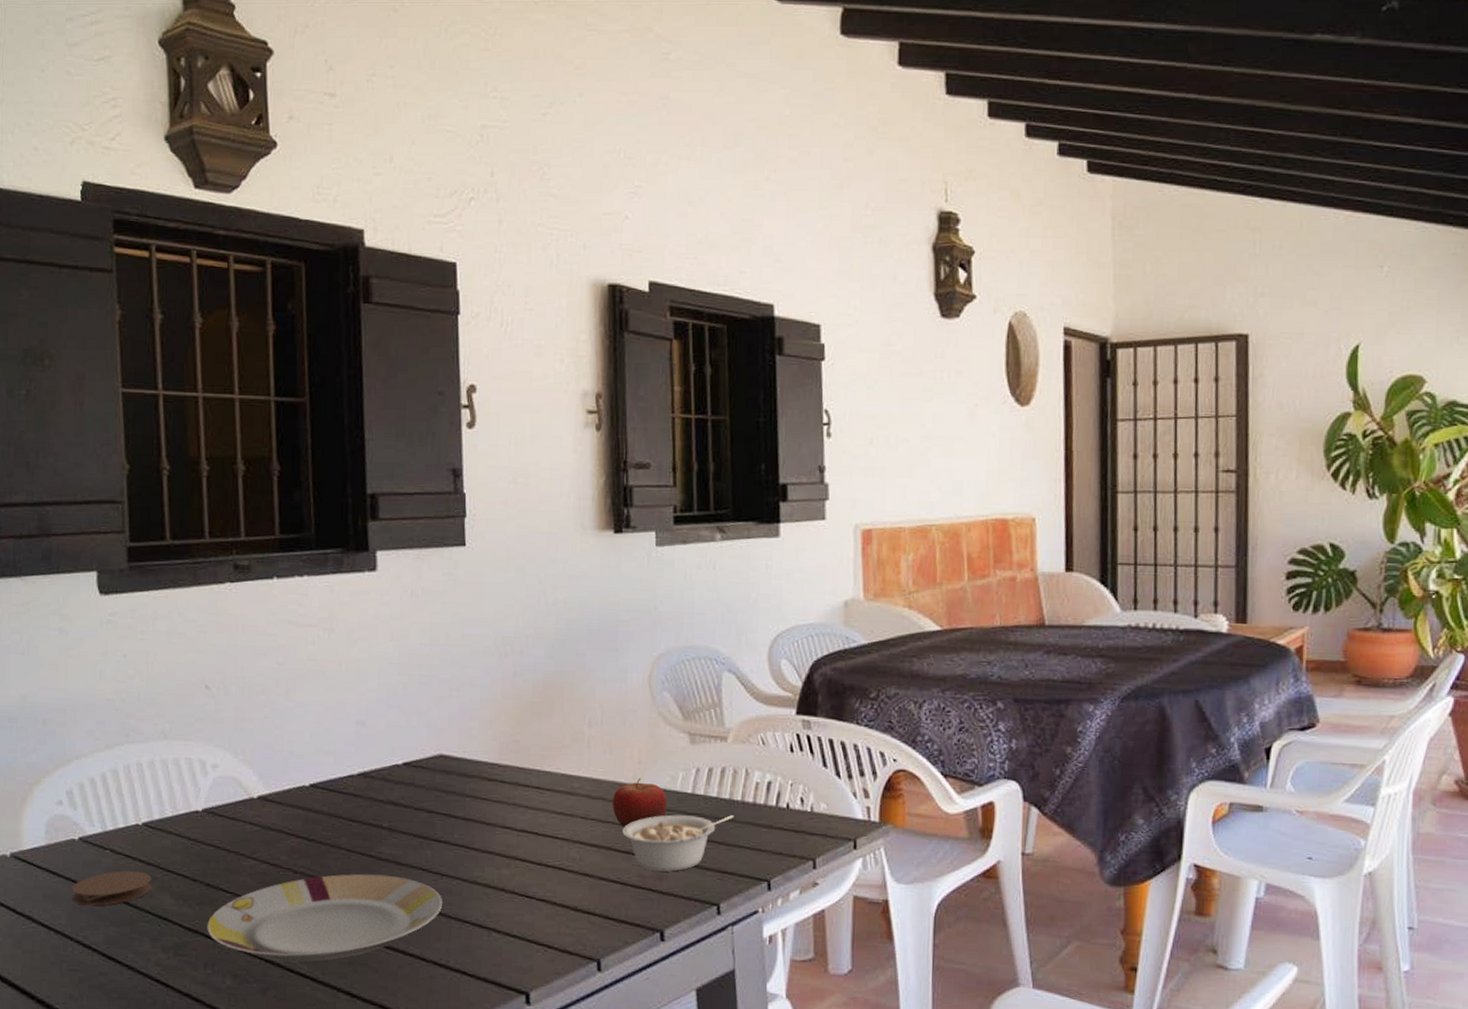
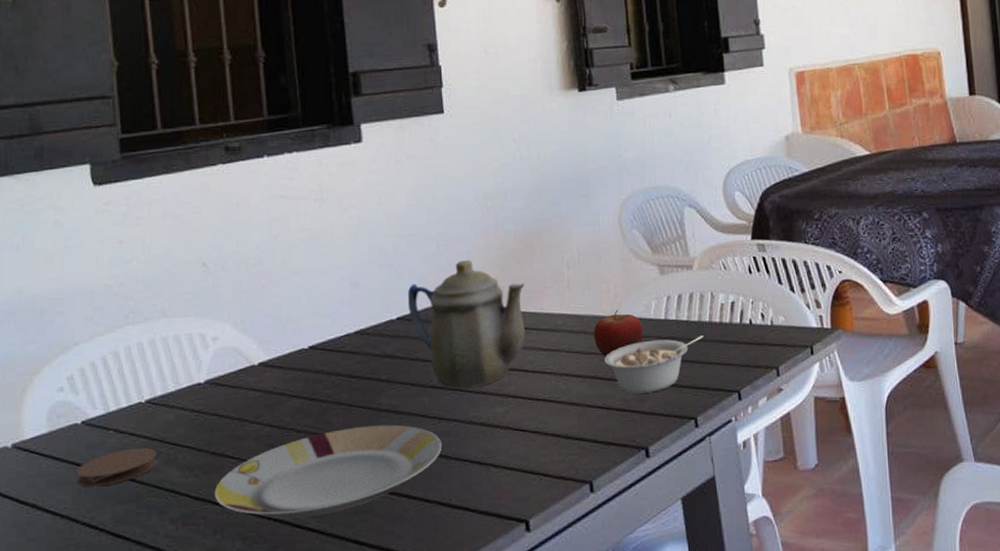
teapot: none [416,707,541,846] -> present [408,259,526,389]

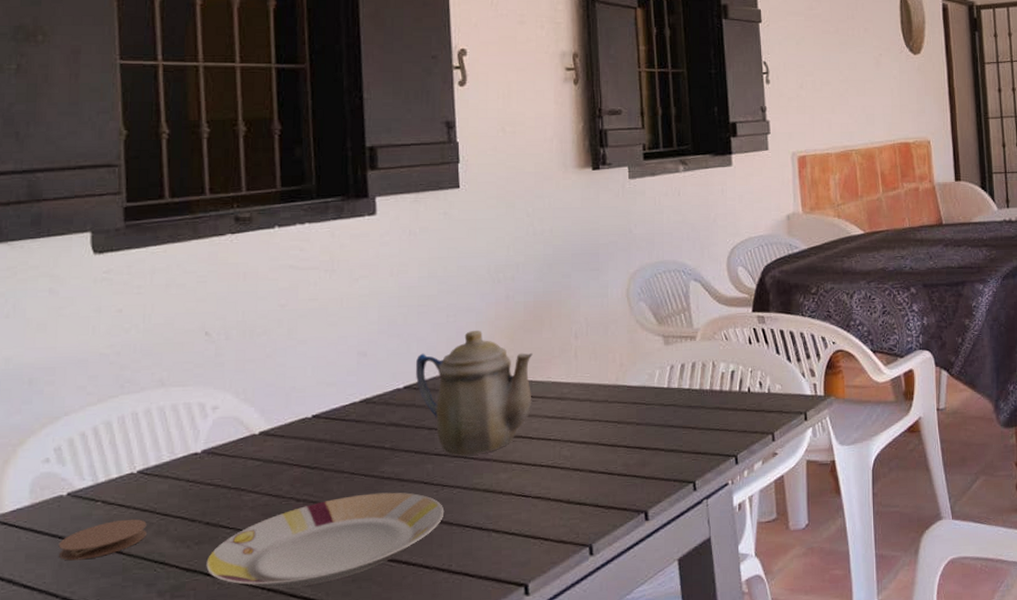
fruit: present [594,310,644,357] -> none [599,379,647,424]
legume: present [604,335,704,394] -> none [608,403,704,459]

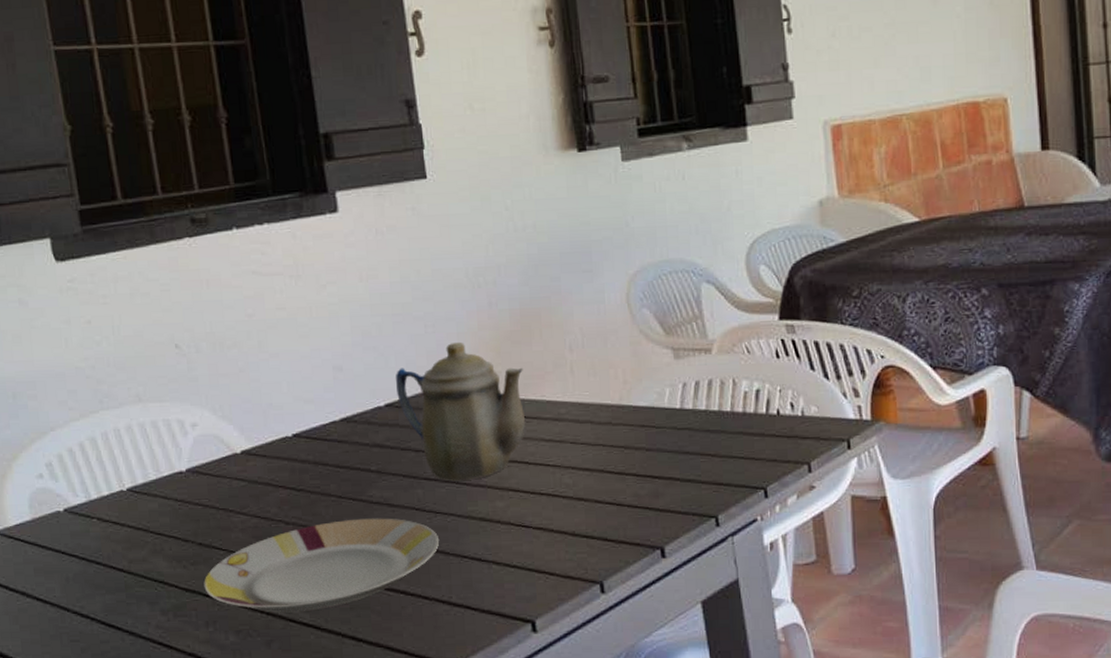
coaster: present [58,519,147,561] -> none [62,537,143,576]

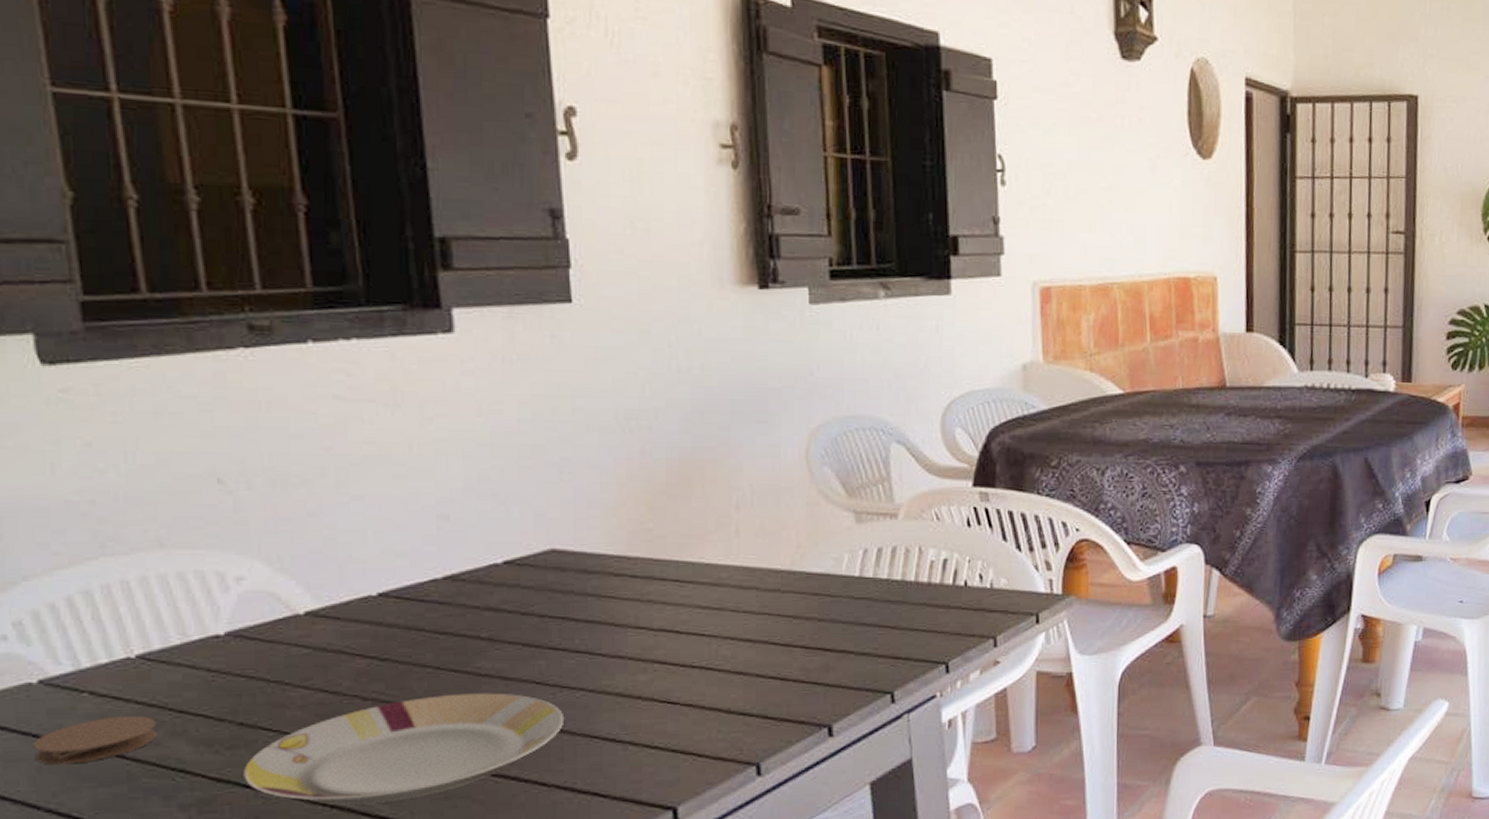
coaster: none [62,537,143,576] -> present [33,715,157,765]
teapot: present [396,341,526,482] -> none [519,492,679,652]

